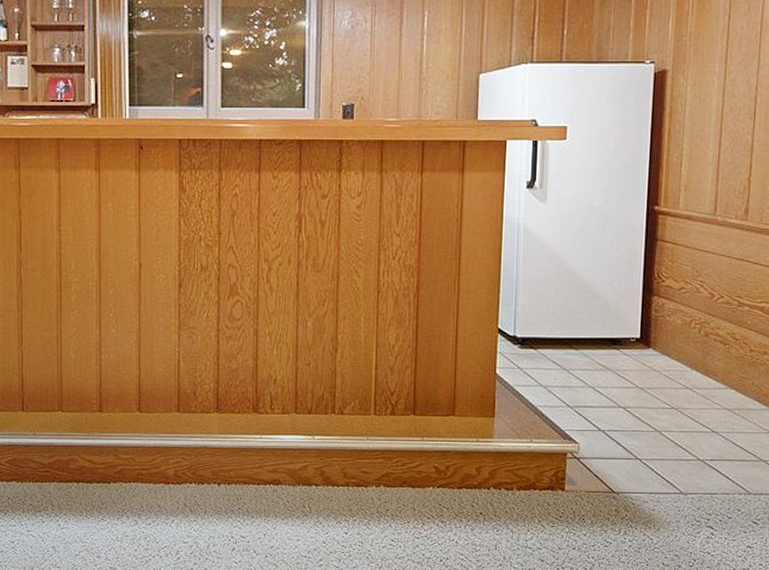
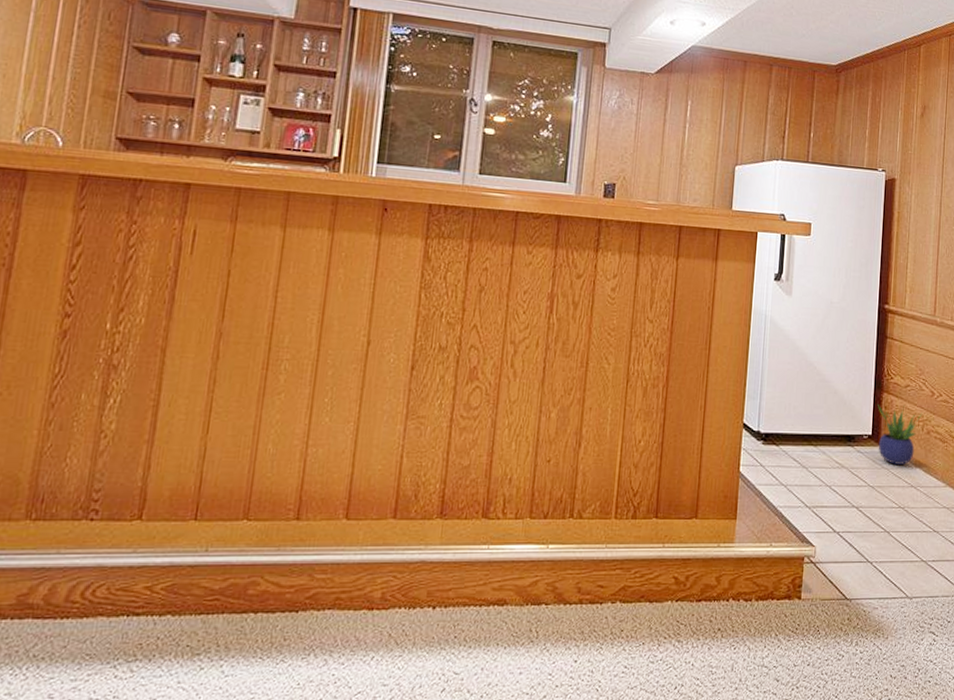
potted plant: none [647,308,699,367] -> present [878,405,922,465]

